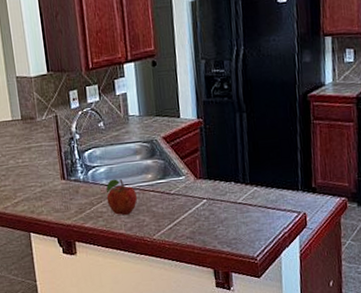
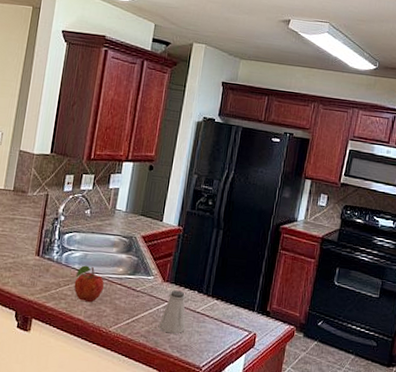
saltshaker: none [201,185,231,230] -> present [158,290,186,334]

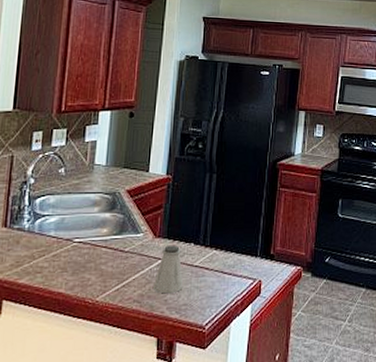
fruit: present [74,265,105,303] -> none [51,231,87,273]

